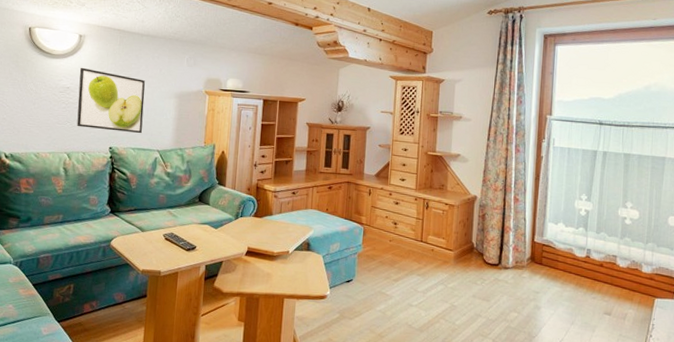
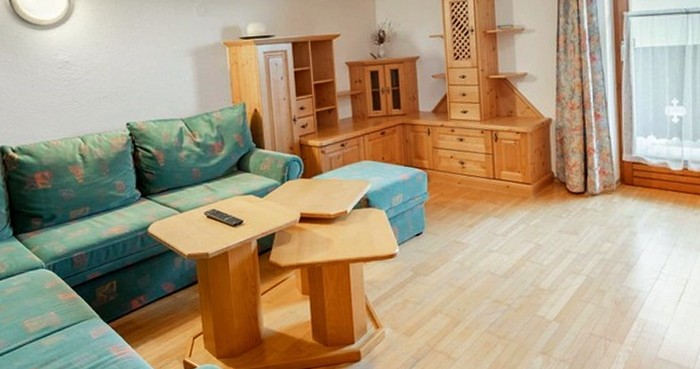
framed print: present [76,67,145,134] -> none [75,35,160,106]

